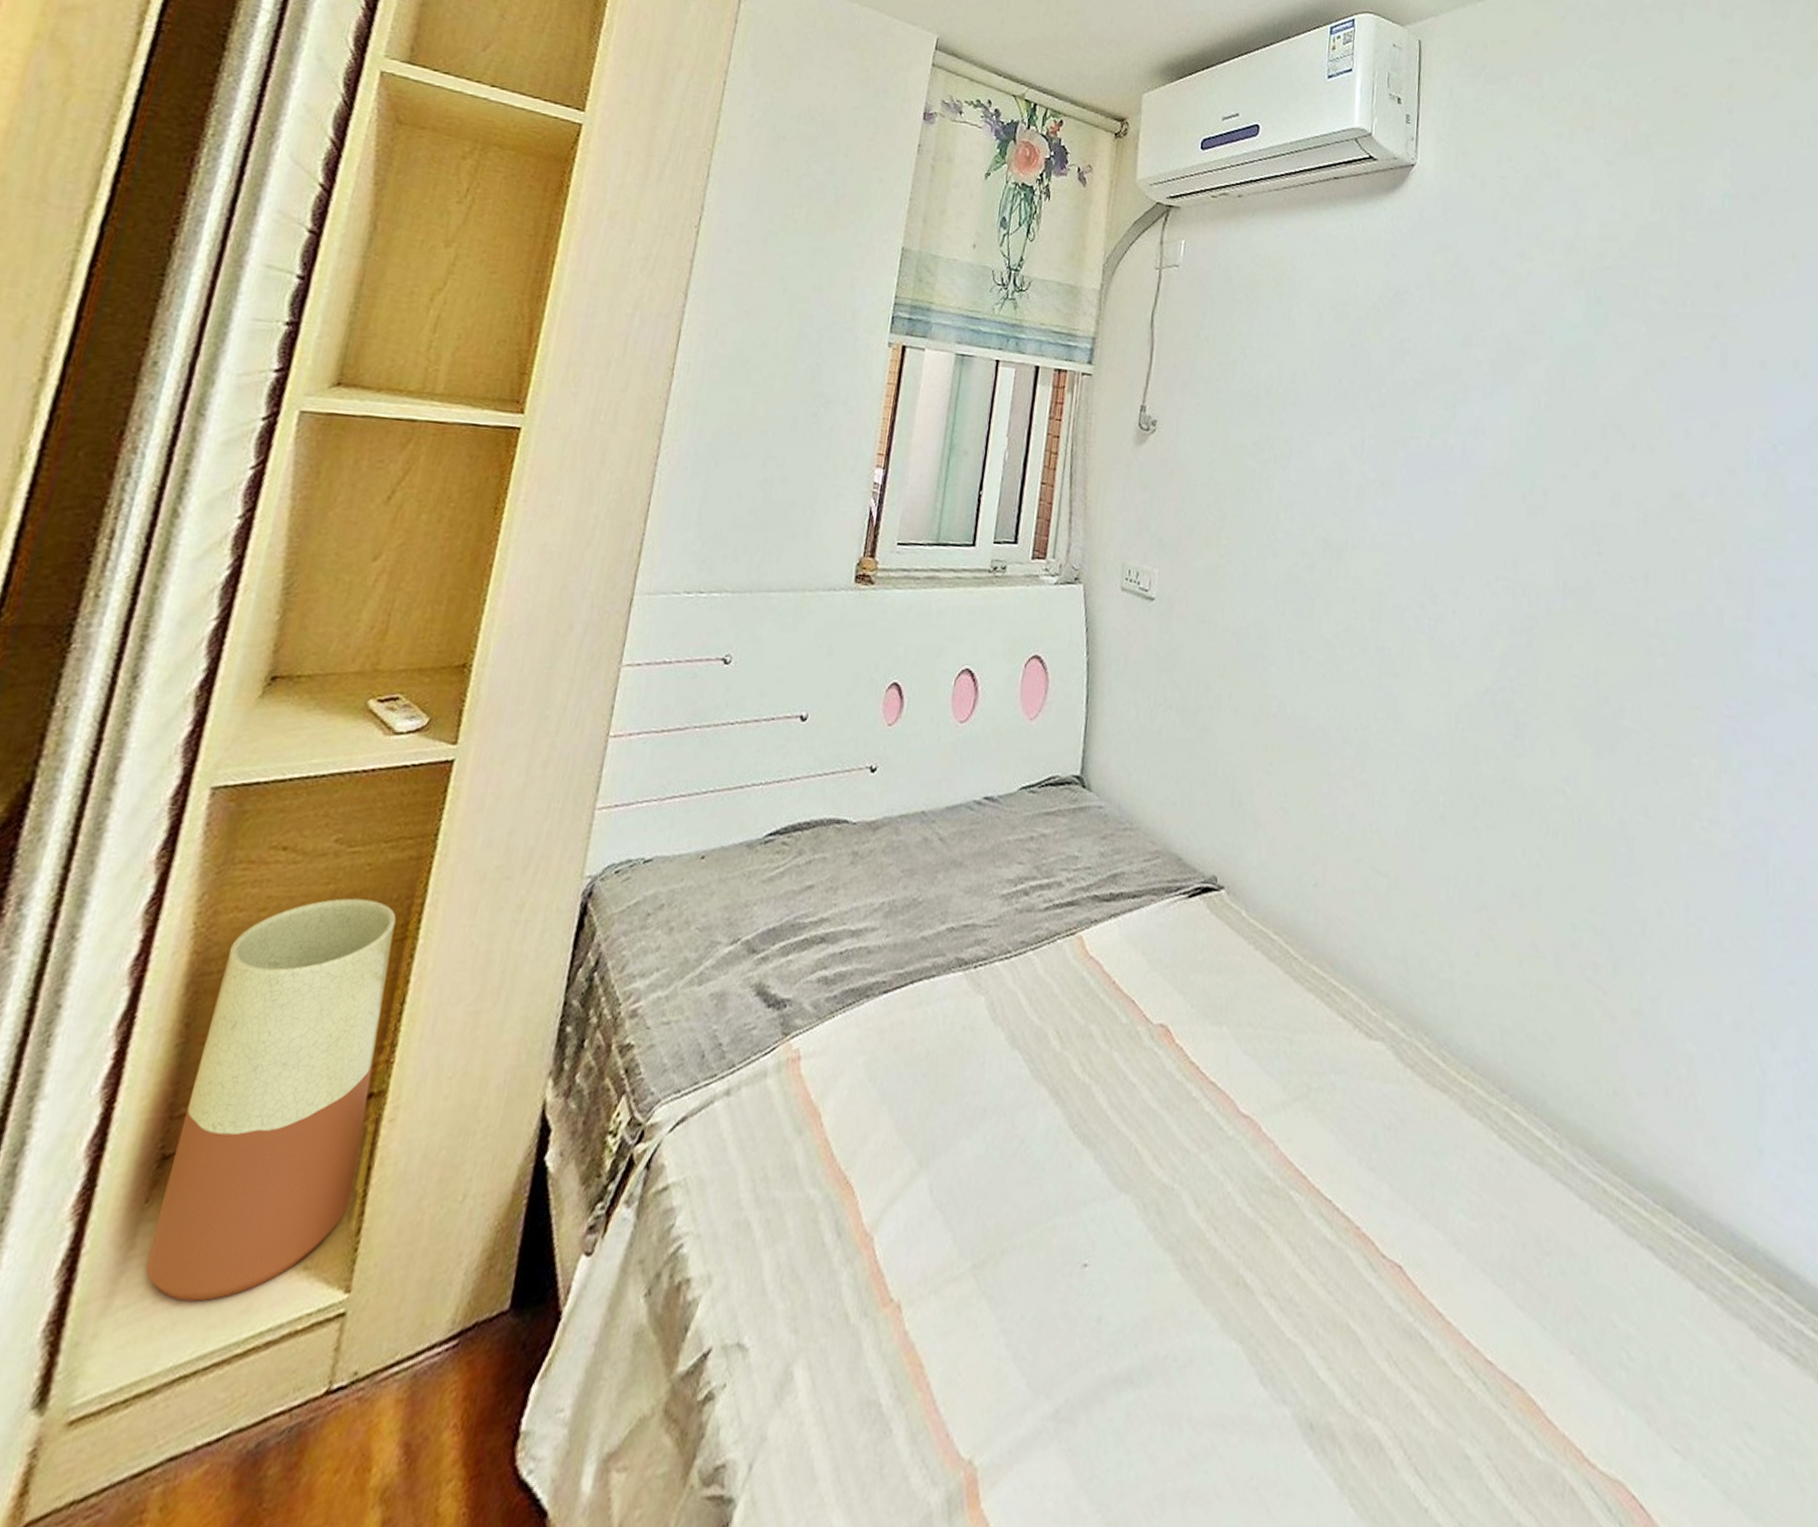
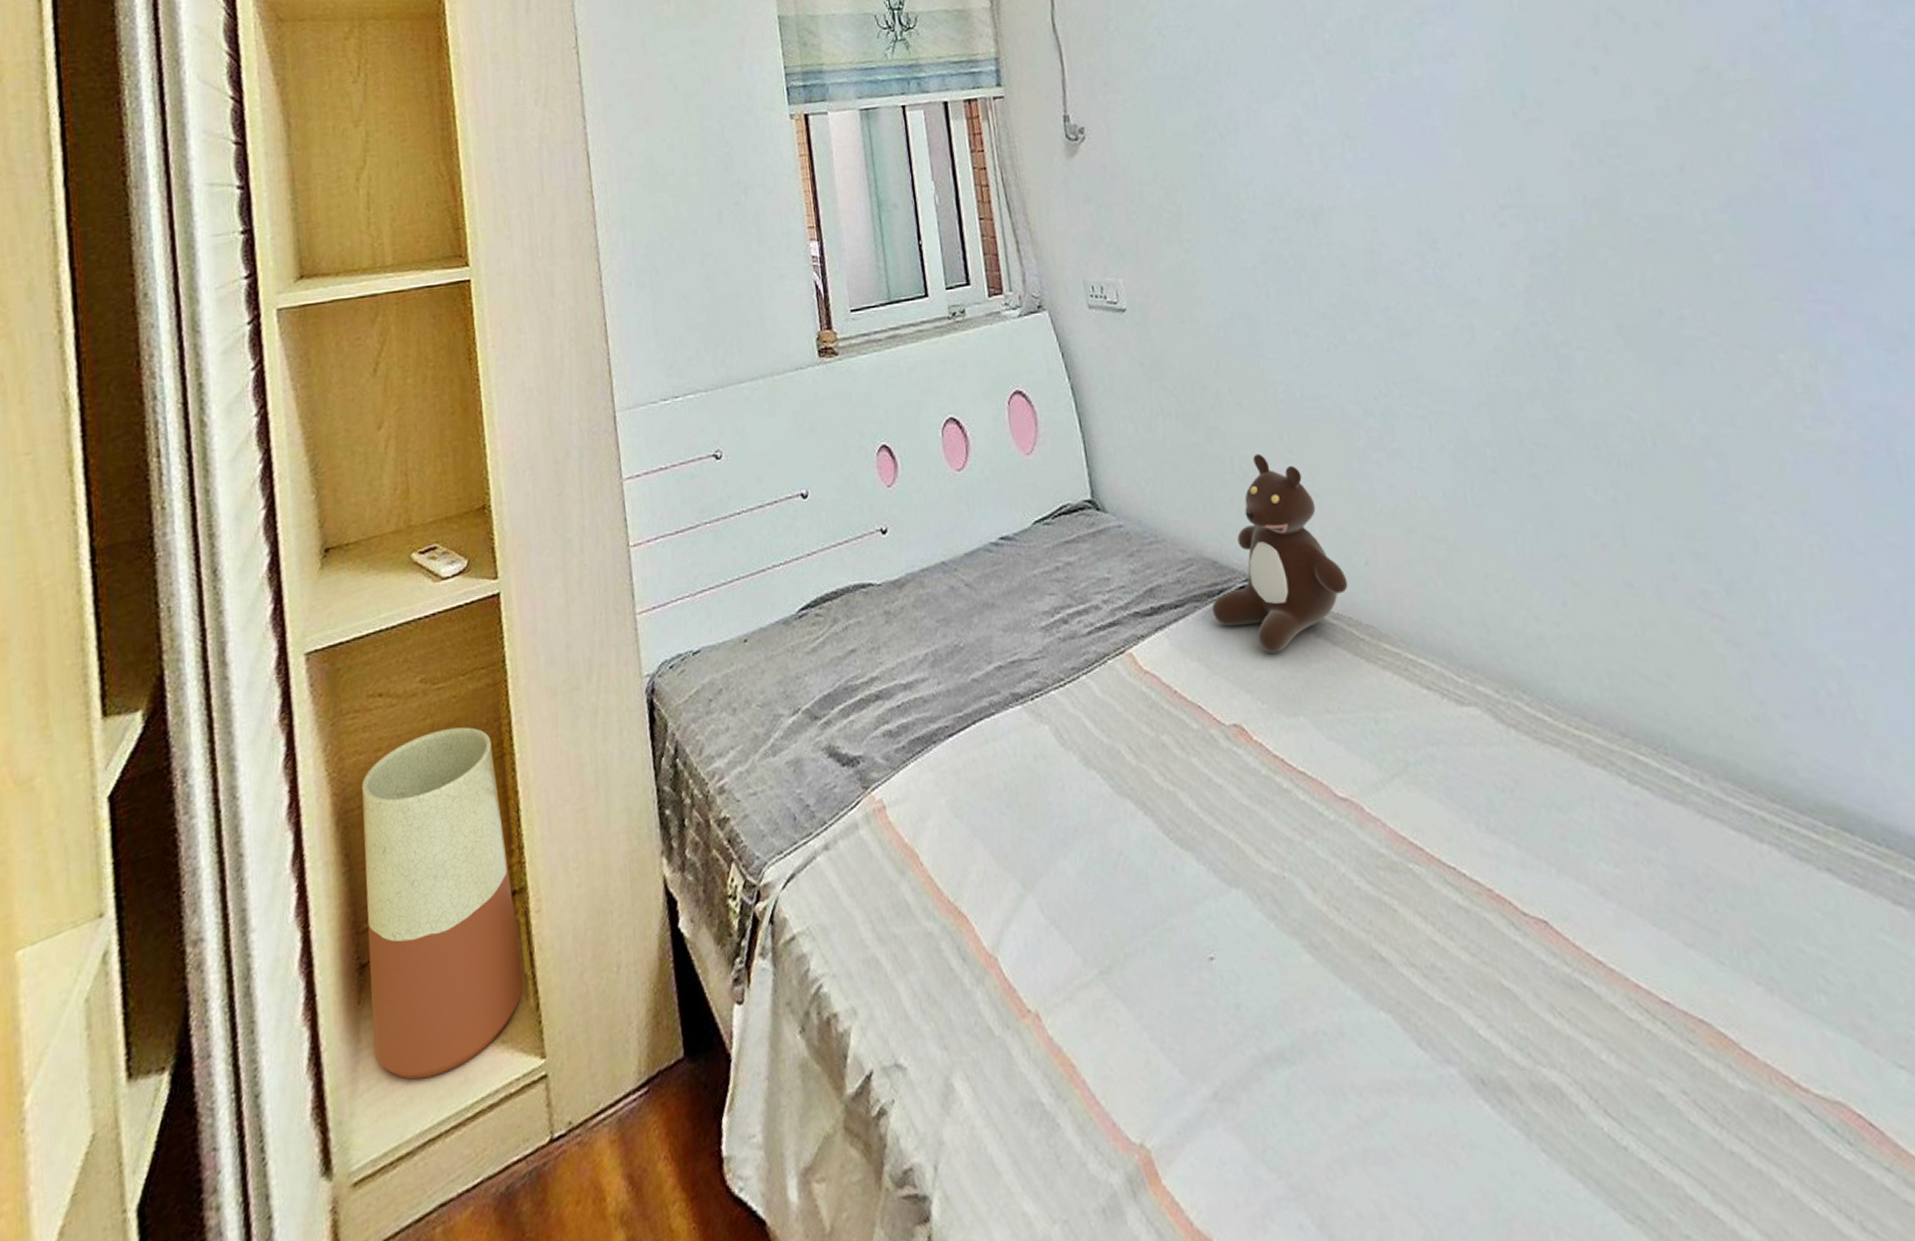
stuffed animal: none [1166,760,1295,959] -> present [1212,453,1348,653]

